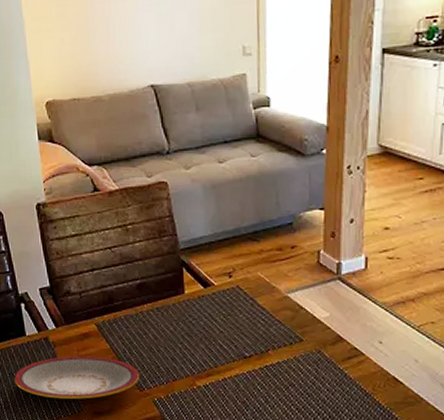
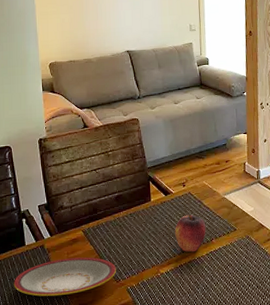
fruit: none [217,315,260,364] -> present [175,214,206,253]

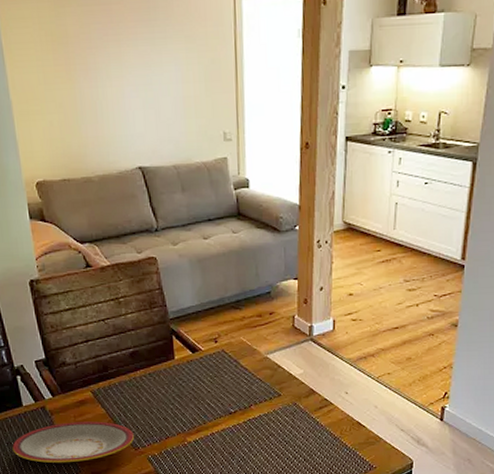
fruit: present [175,214,206,253] -> none [205,376,244,420]

